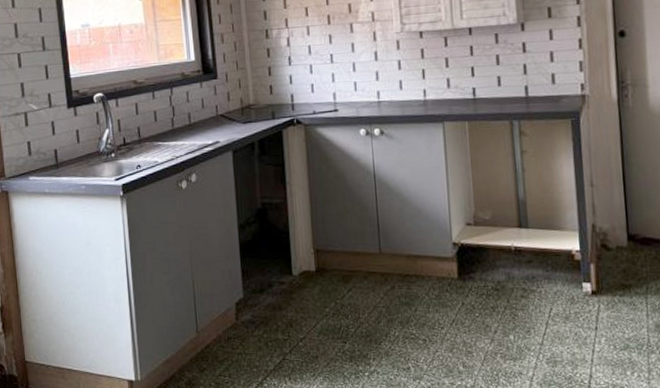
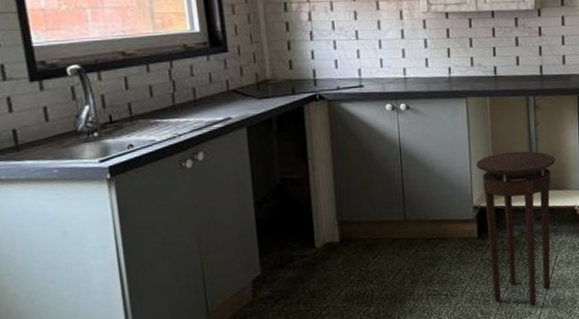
stool: none [455,182,547,366] -> present [477,151,556,307]

